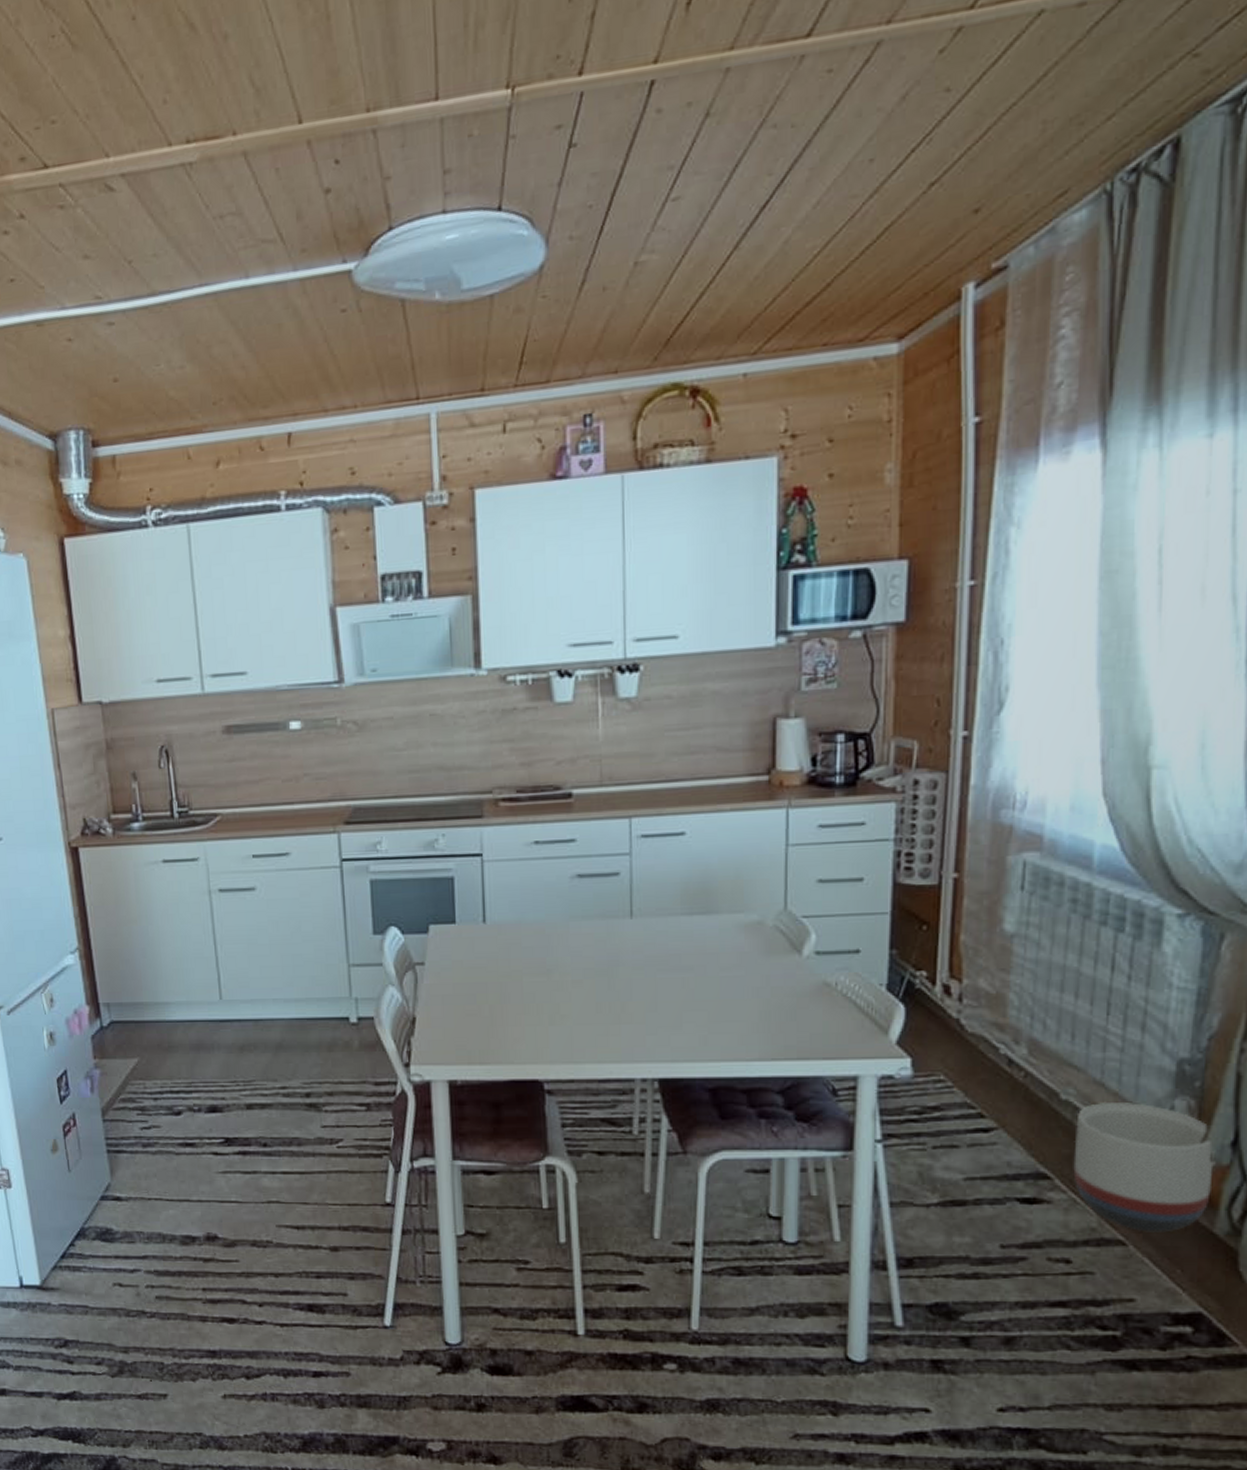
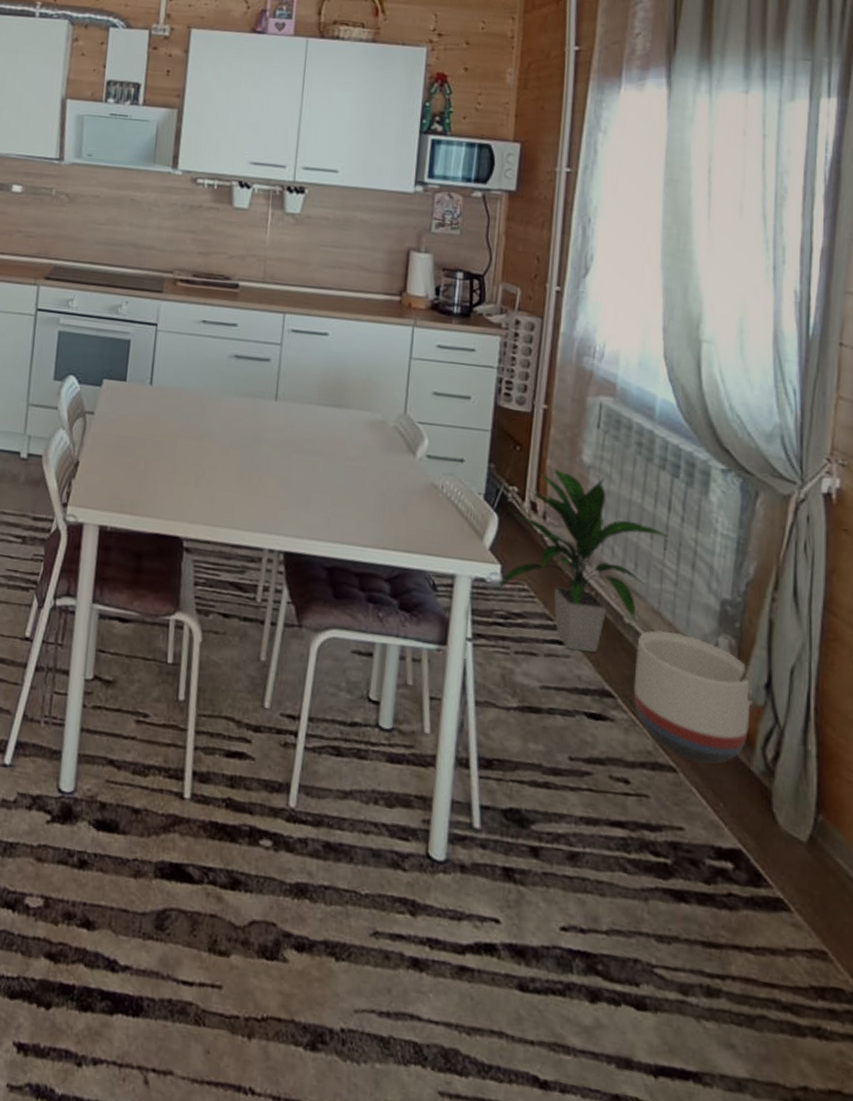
indoor plant: none [907,943,1112,1136] -> present [497,468,669,653]

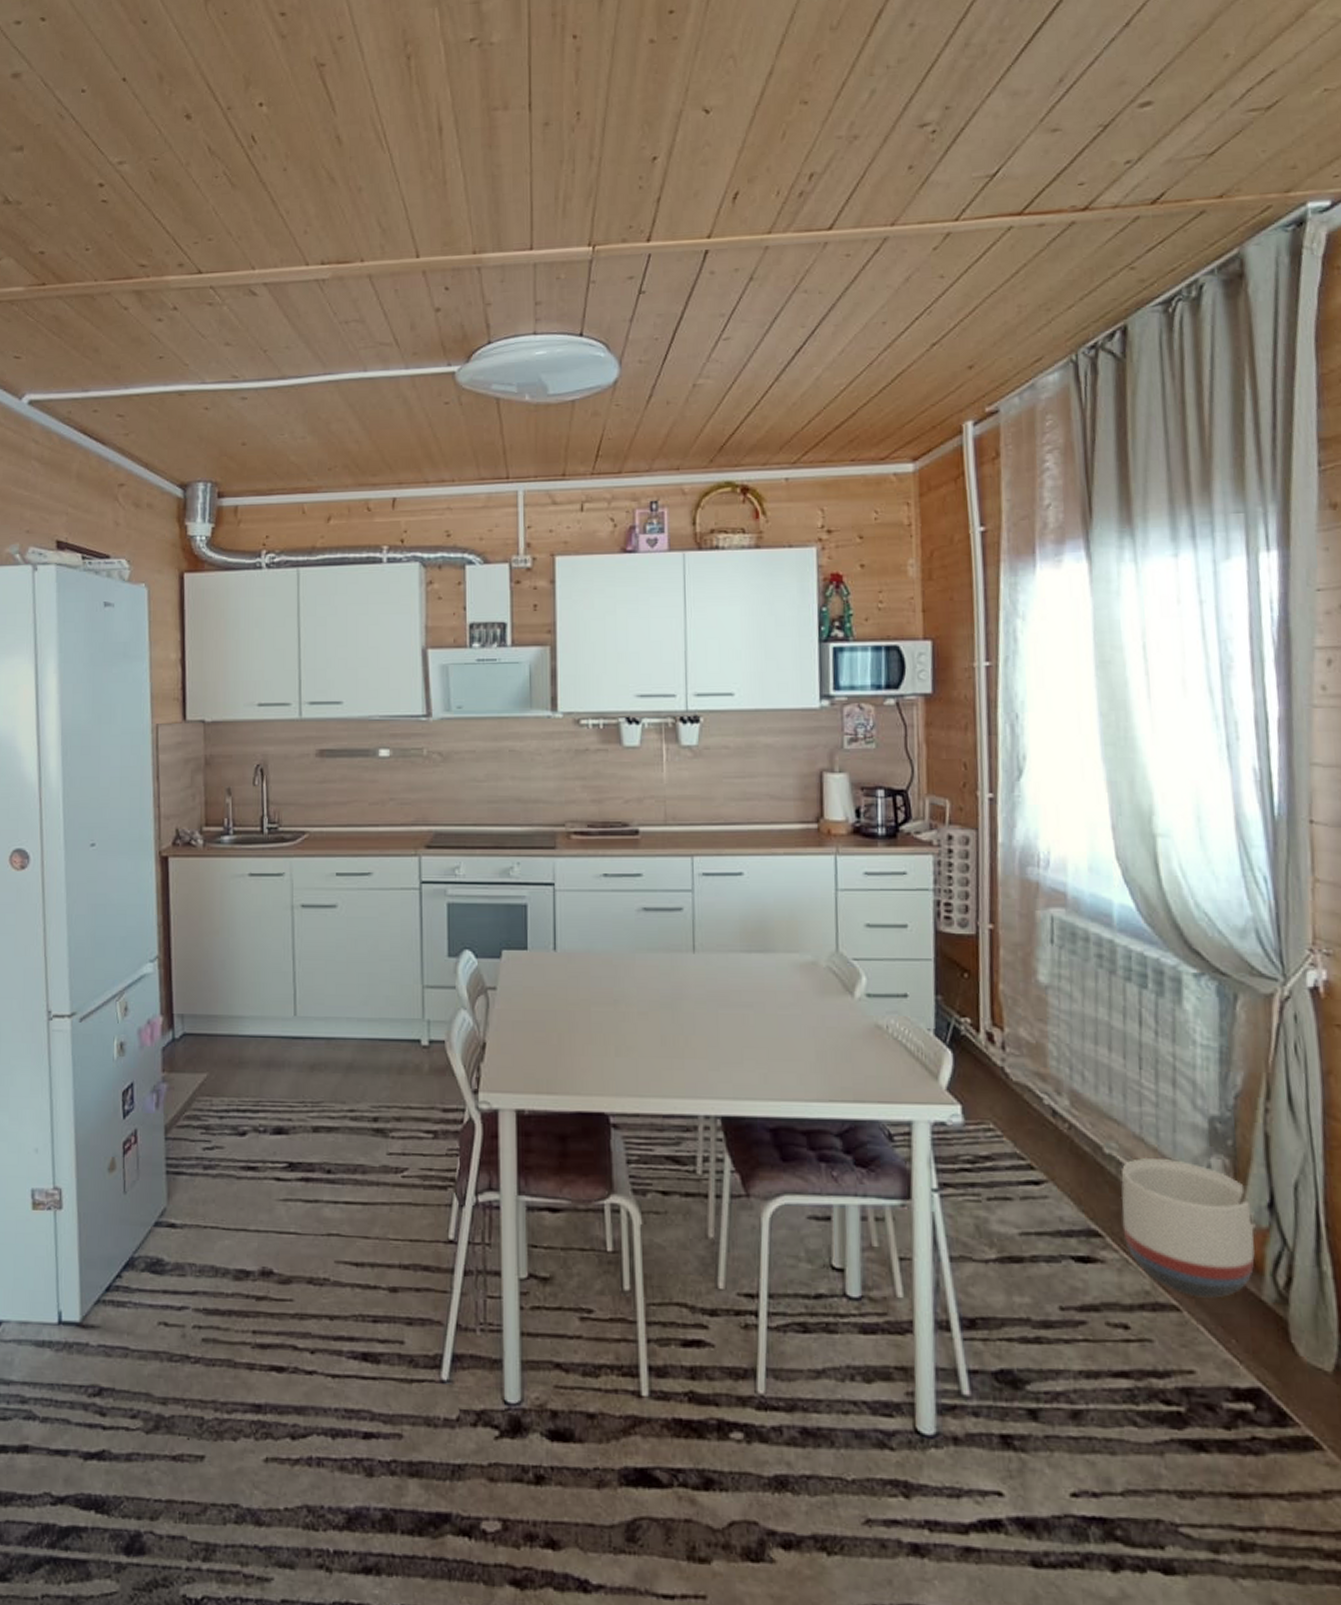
indoor plant: present [497,468,669,653] -> none [959,992,1143,1191]

